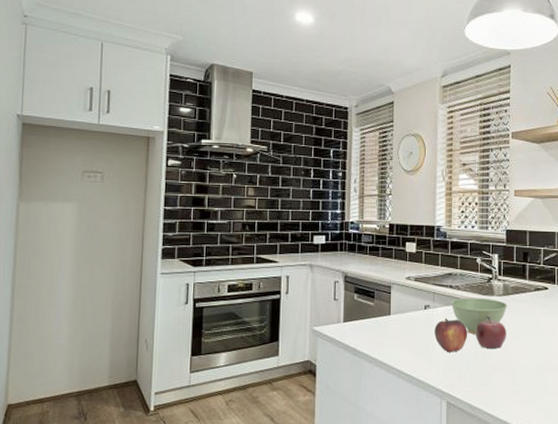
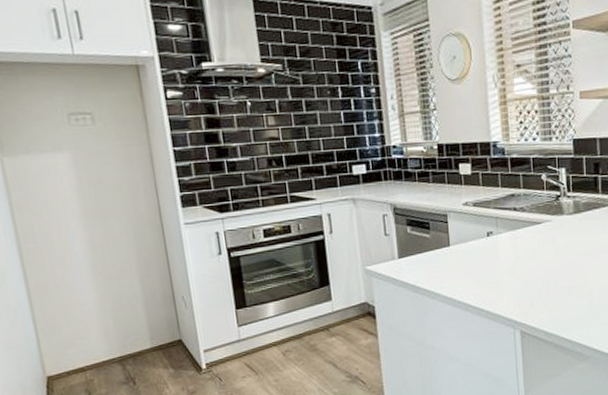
fruit: present [434,318,467,352] -> none [500,244,537,280]
bowl: present [451,297,508,335] -> none [516,218,580,259]
fruit: present [475,315,506,348] -> none [545,237,580,272]

